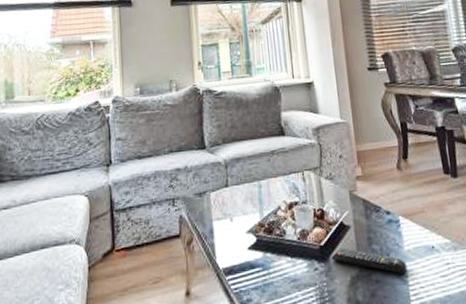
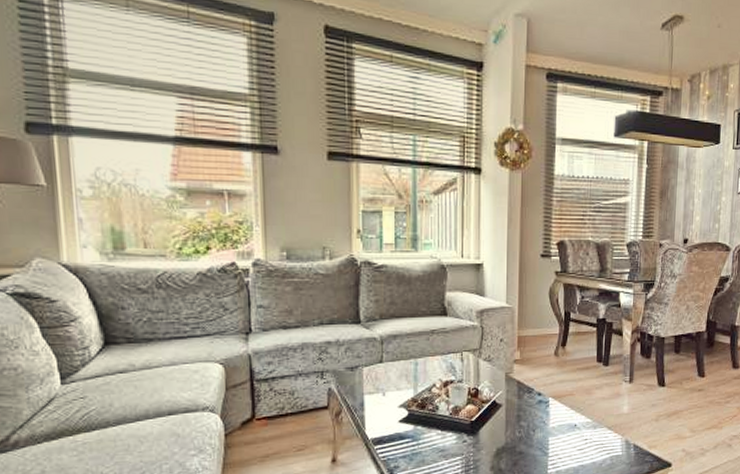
remote control: present [332,248,407,275] -> none [481,423,548,448]

